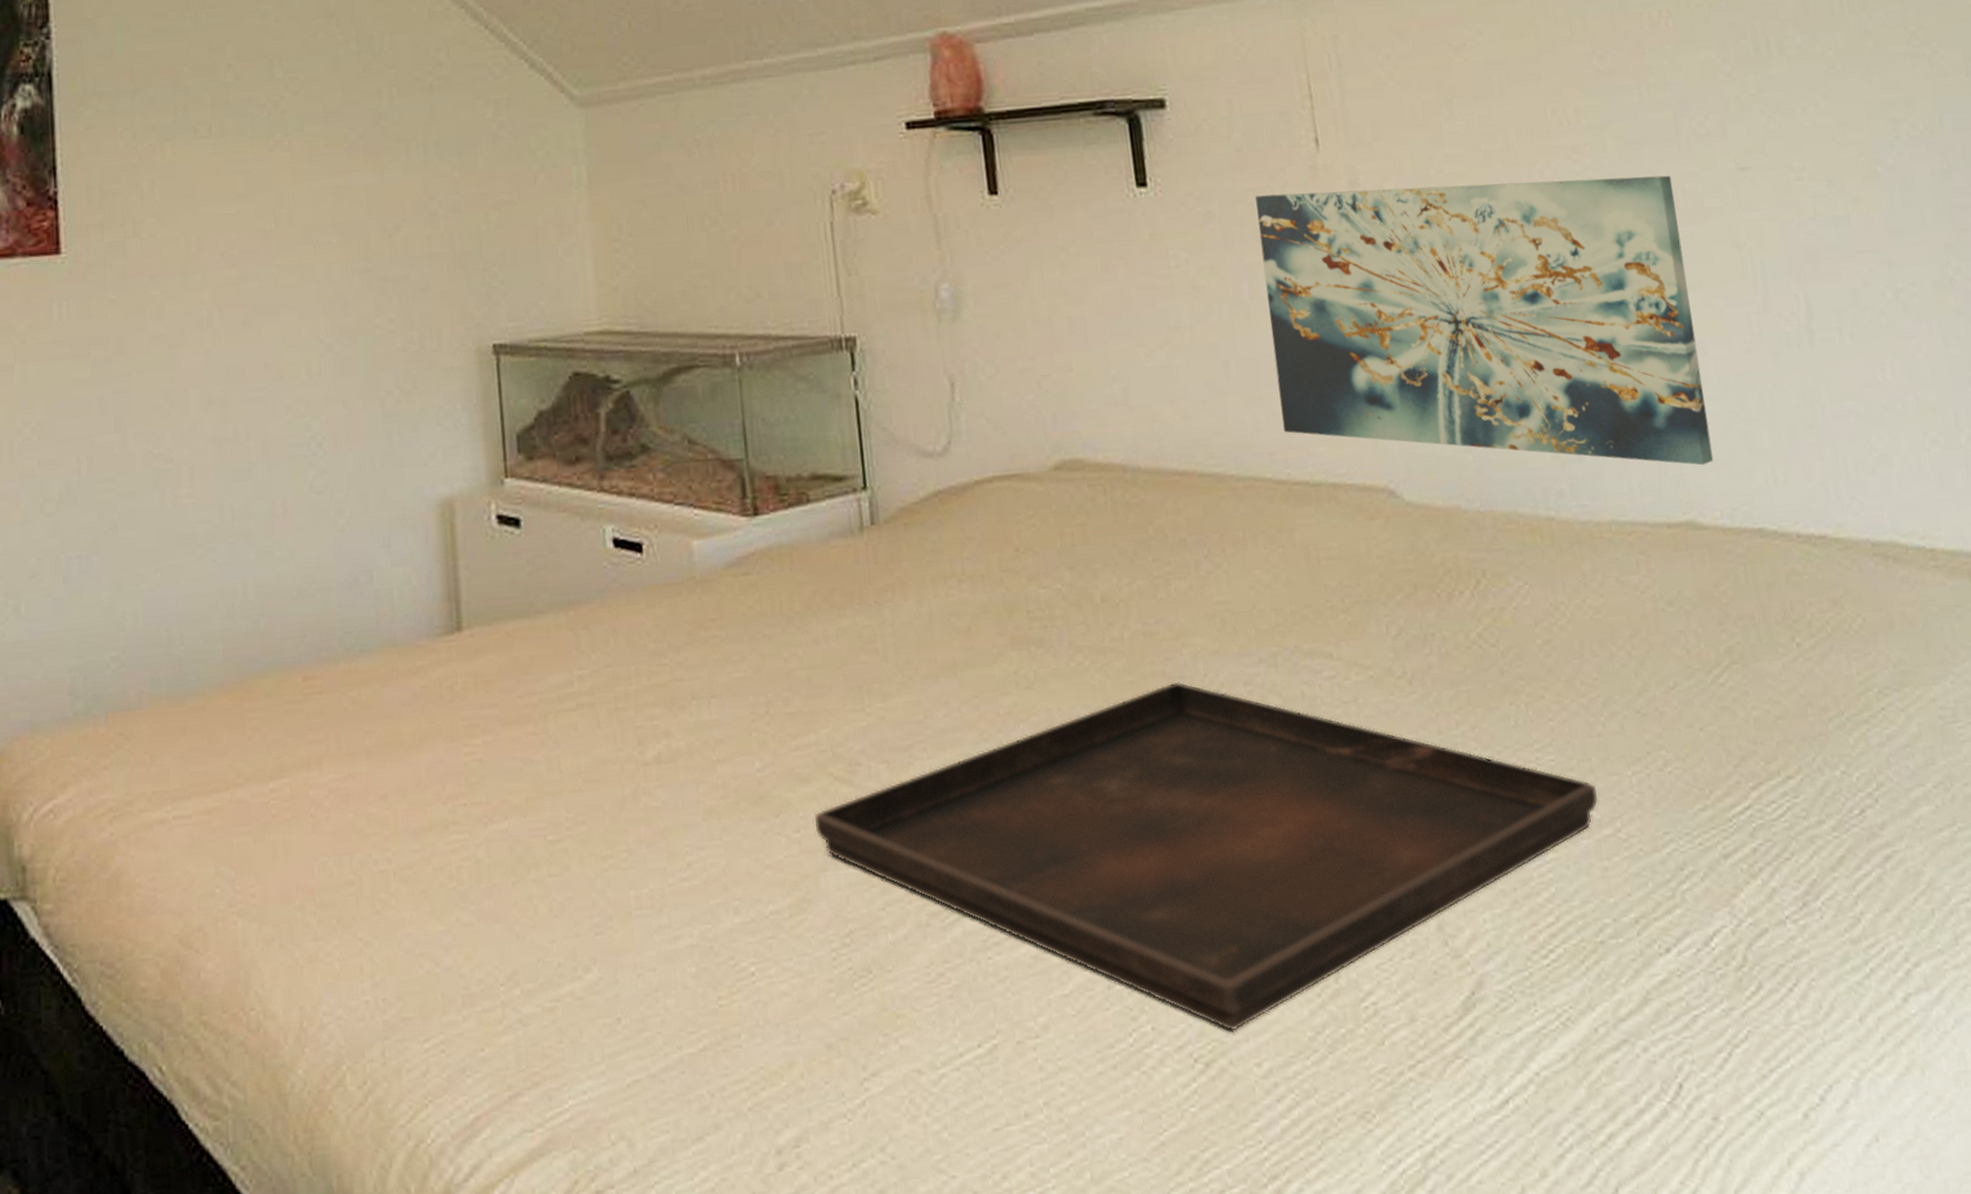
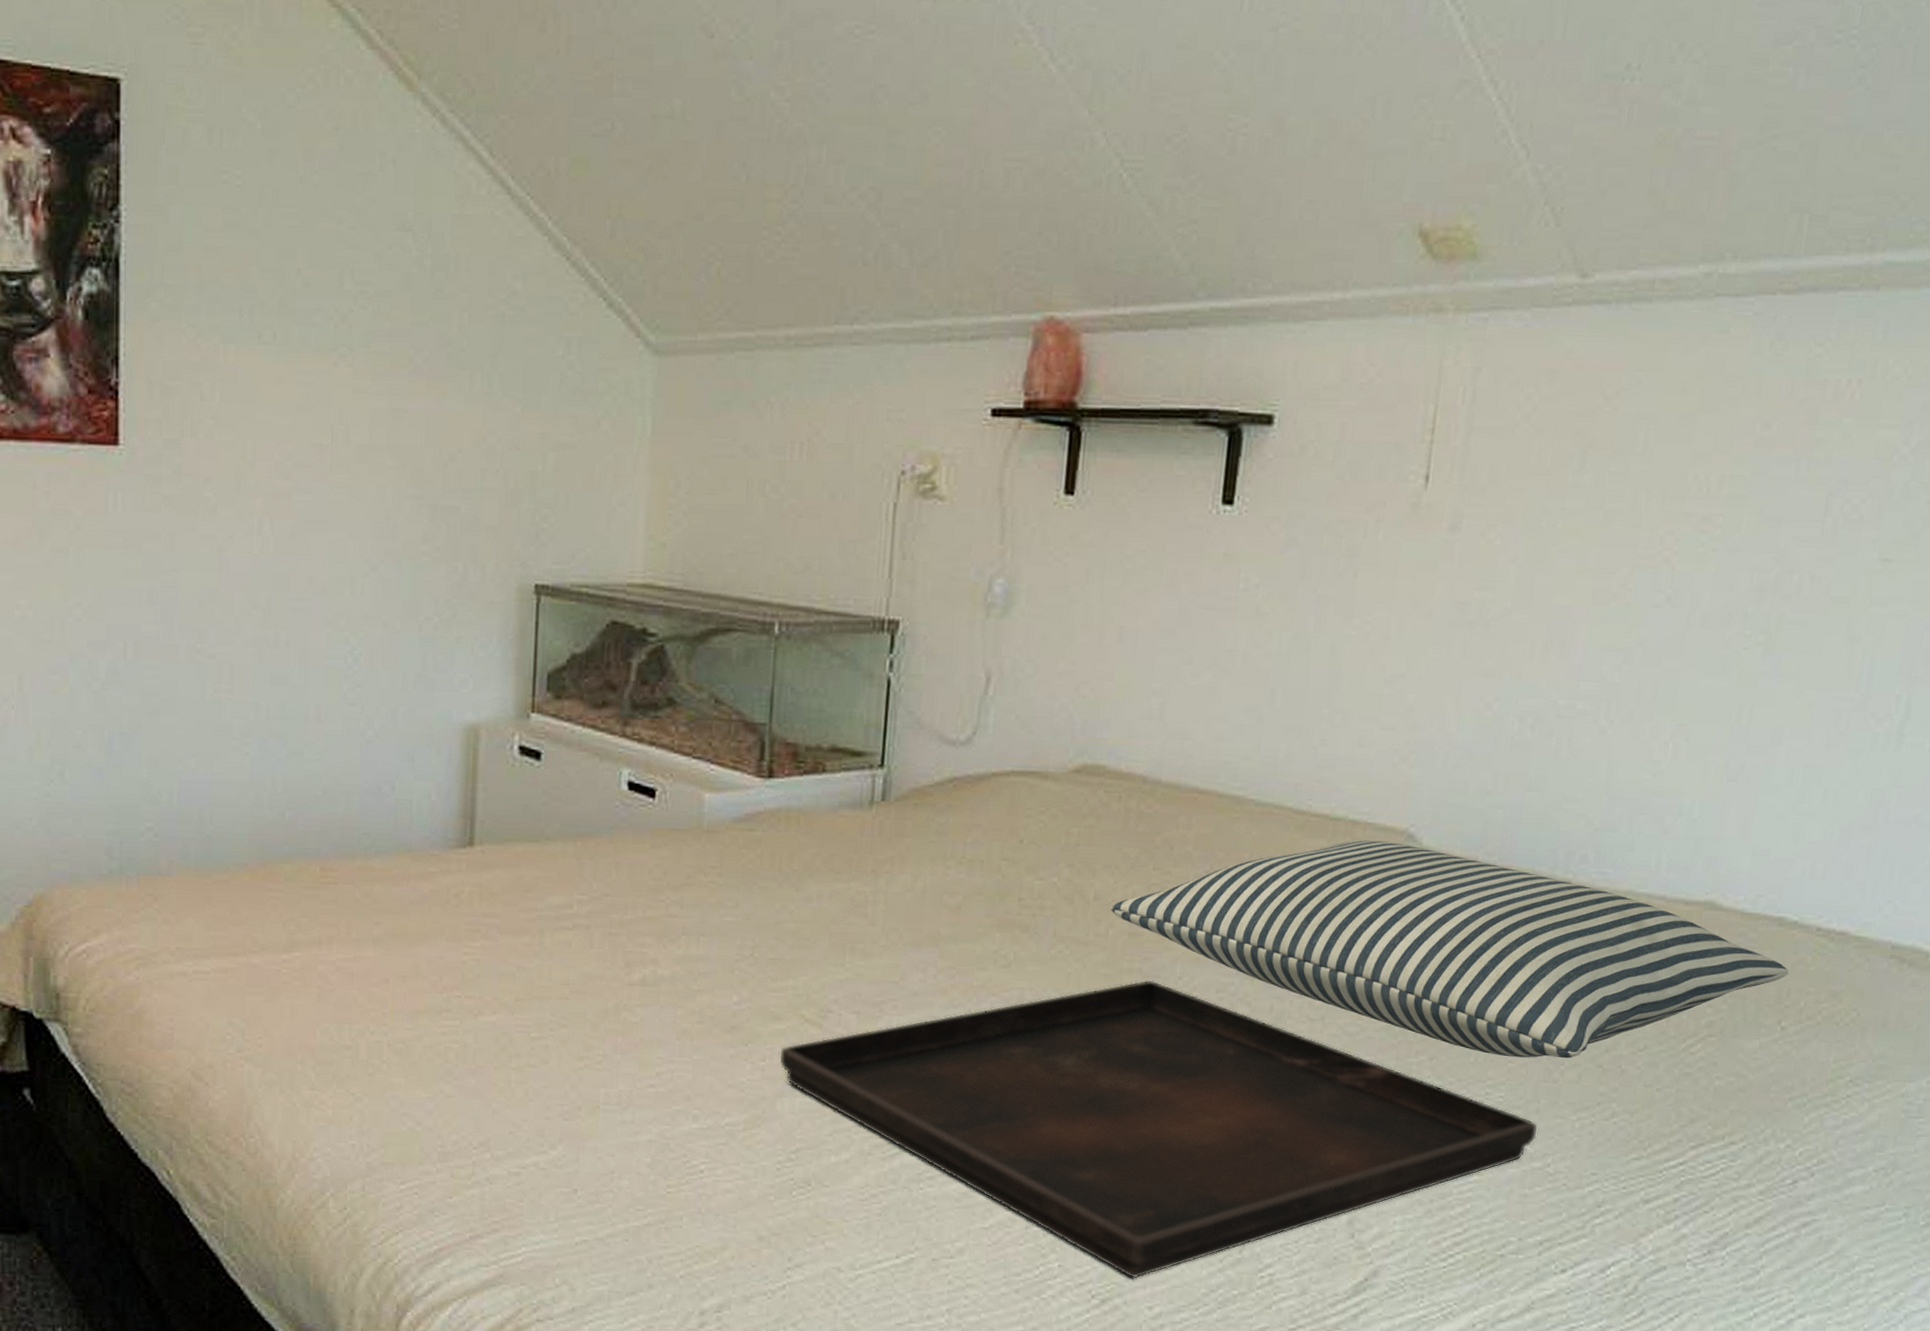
pillow: none [1120,501,1786,715] -> present [1111,840,1789,1059]
wall art: present [1255,175,1714,466] -> none [1316,528,1804,851]

